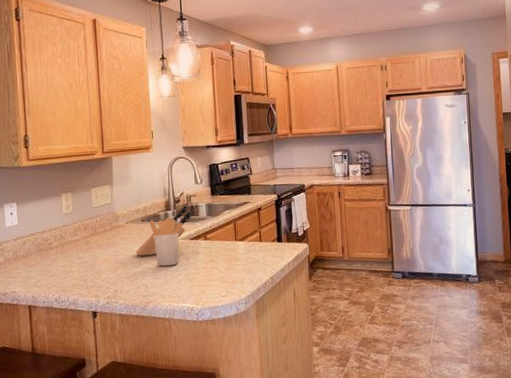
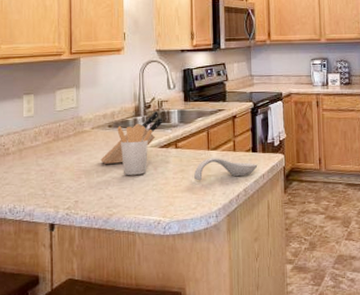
spoon rest: none [222,248,283,270] -> present [193,158,258,181]

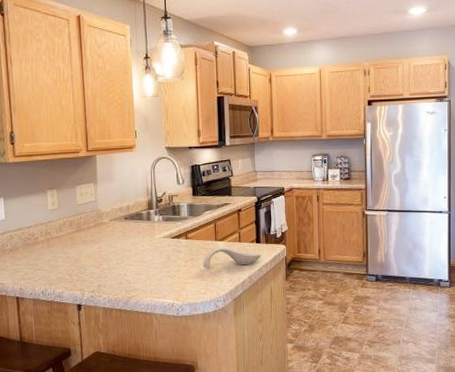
knife block: present [100,112,163,164] -> none [119,205,174,253]
utensil holder: present [117,125,152,175] -> none [132,218,165,263]

